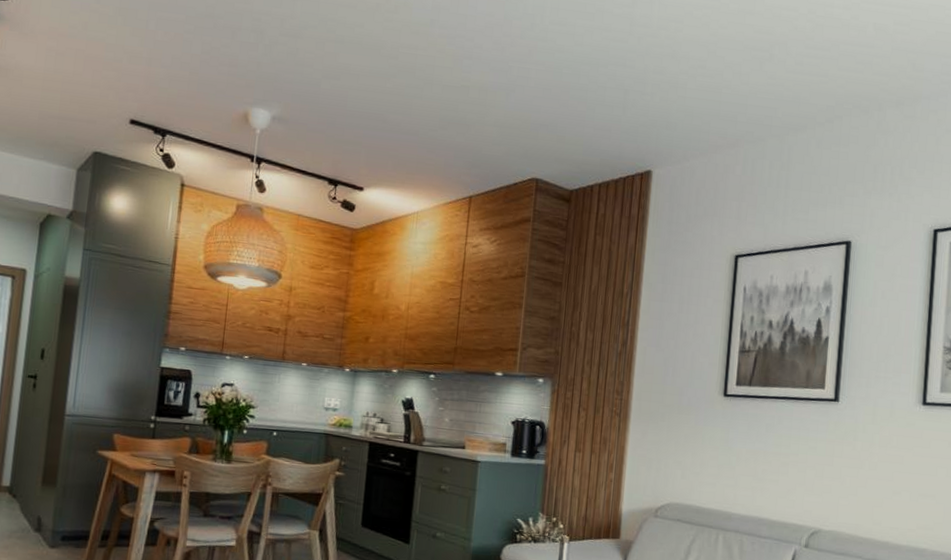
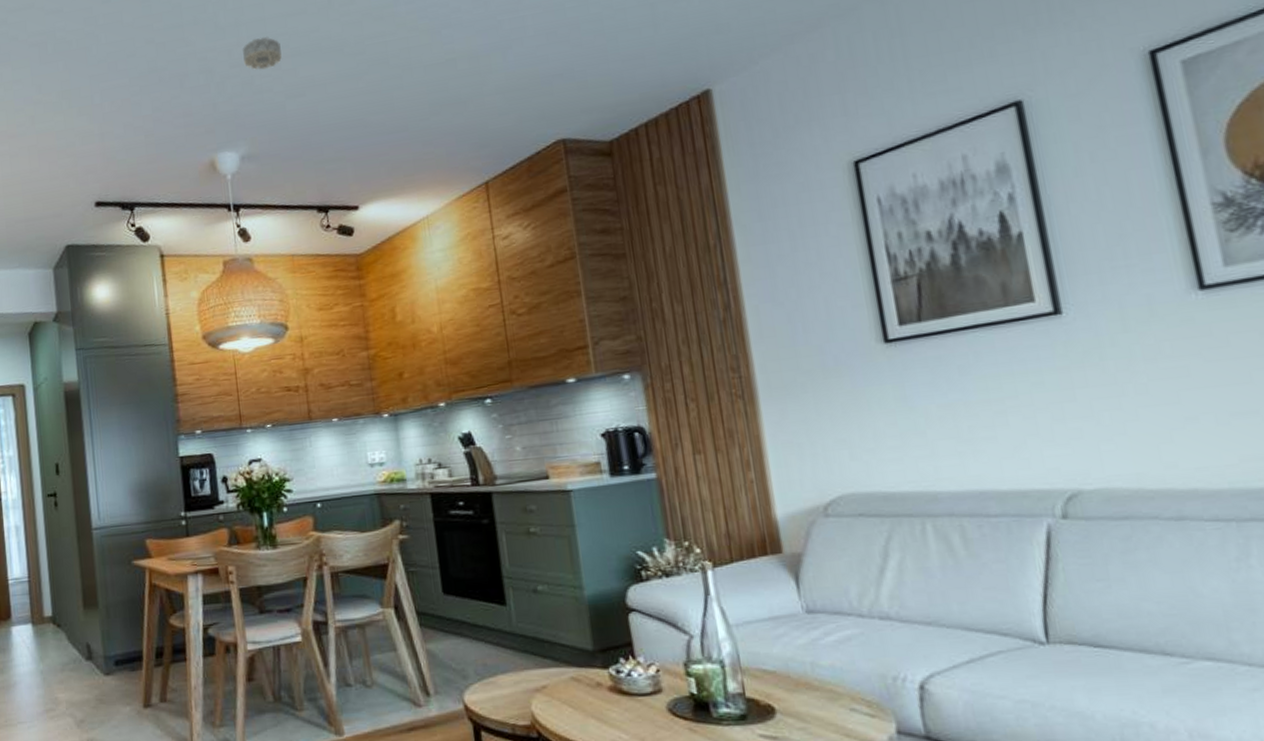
smoke detector: none [293,16,328,47] -> present [241,36,282,70]

